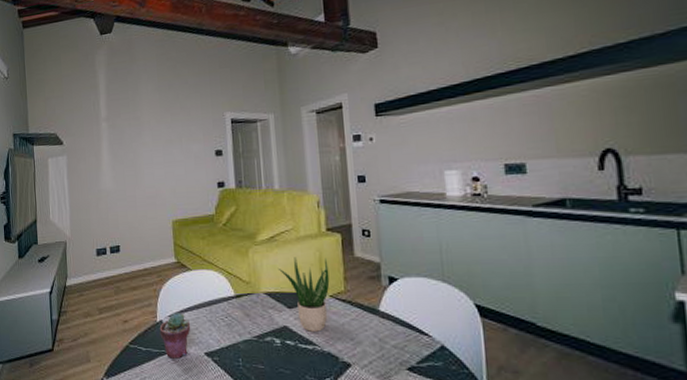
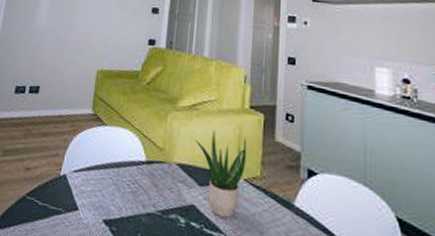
potted succulent: present [159,313,191,359] -> none [60,169,95,222]

